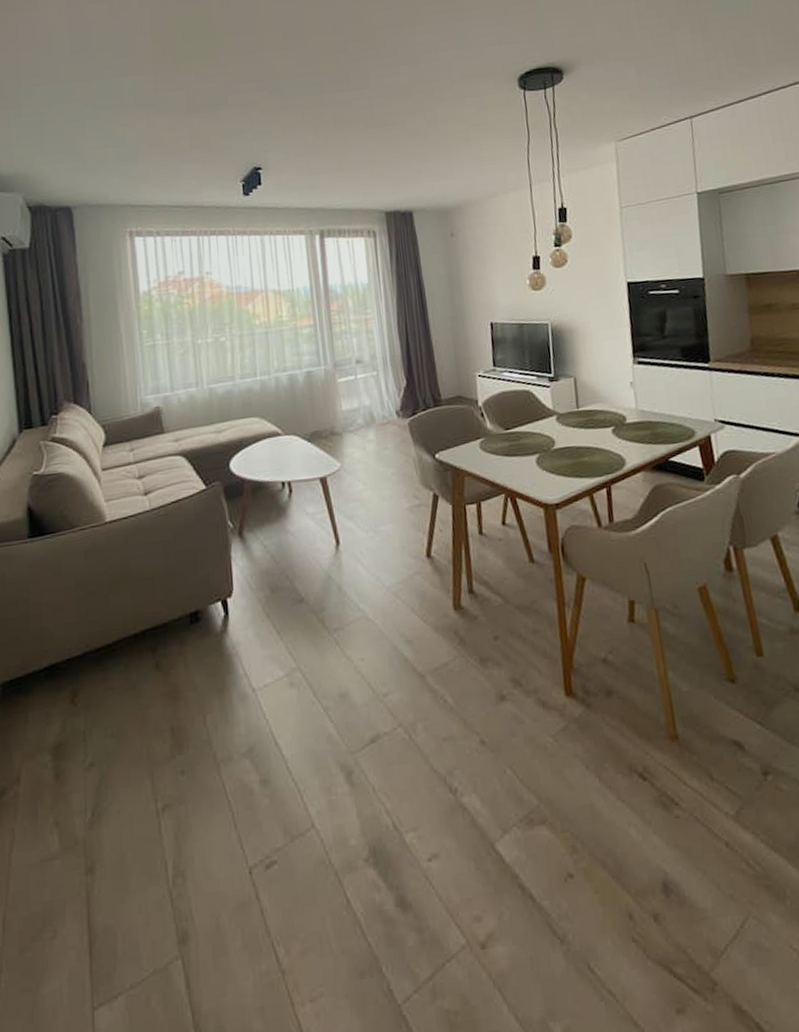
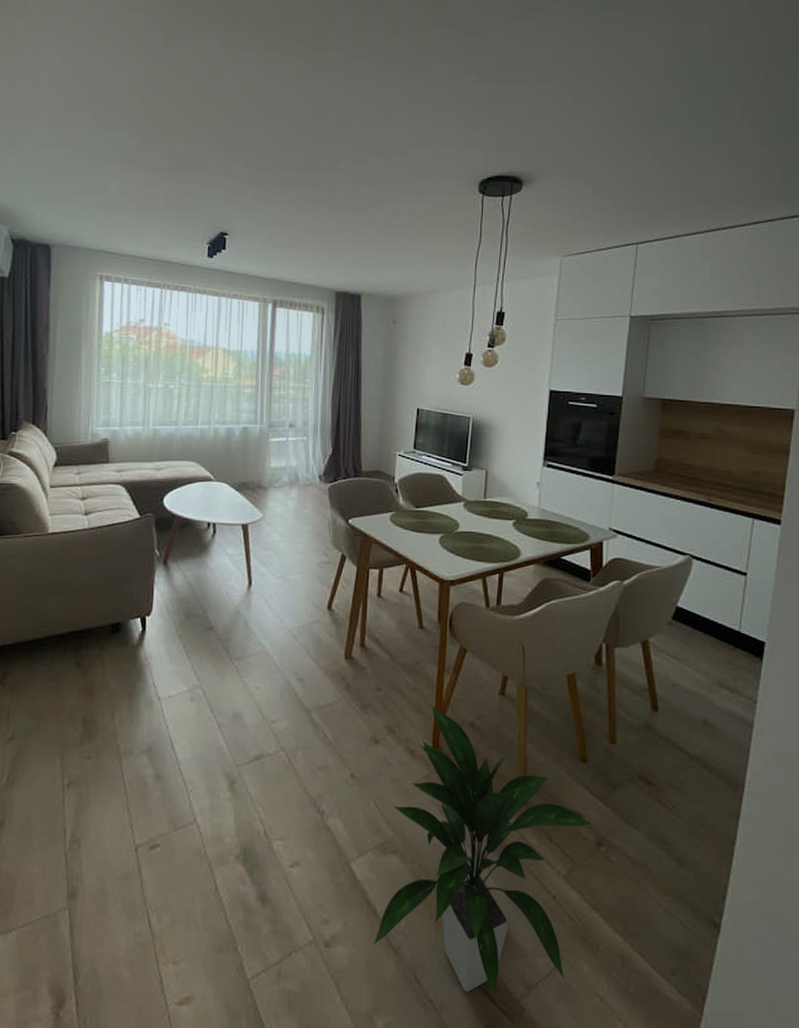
indoor plant: none [533,647,756,976] -> present [372,706,594,999]

